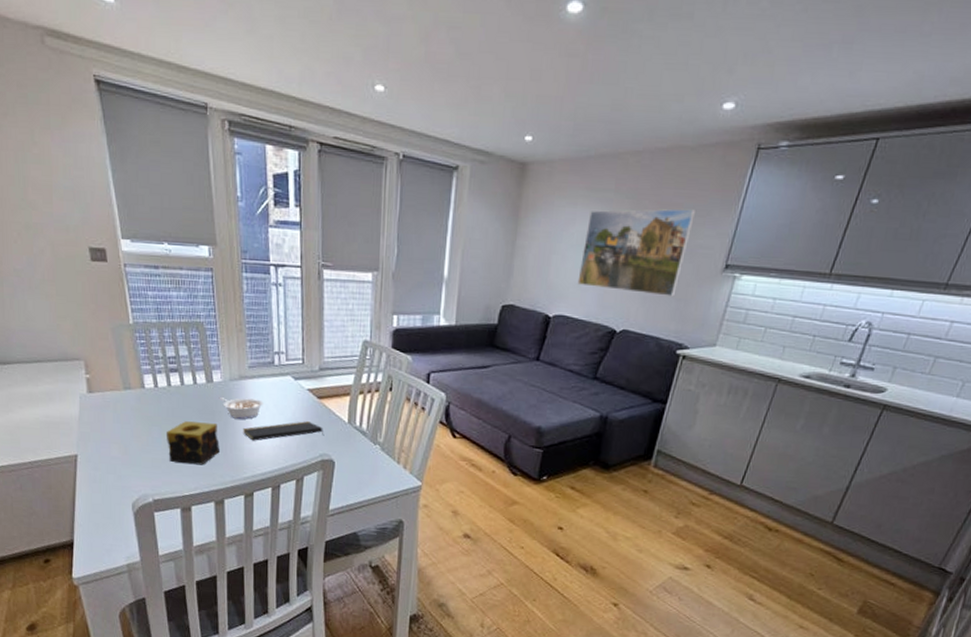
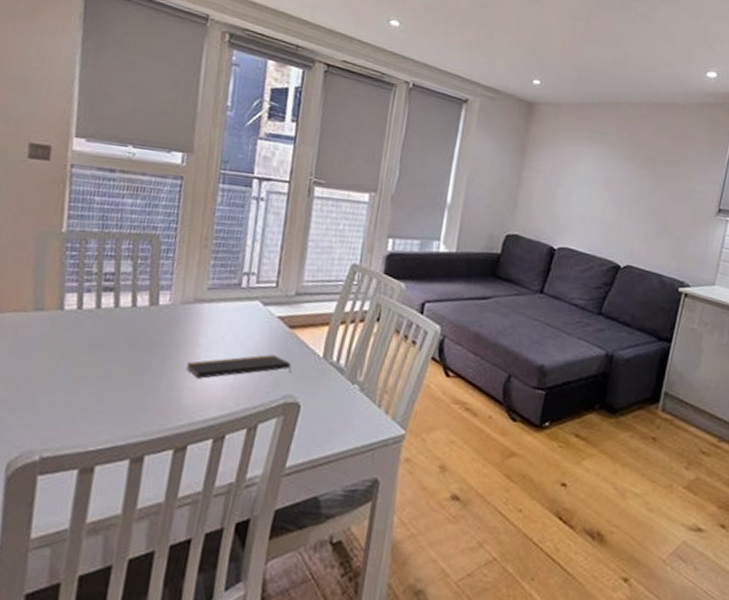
candle: present [165,421,220,465] -> none [76,352,154,410]
legume: present [219,397,263,420] -> none [162,324,220,352]
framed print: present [577,208,695,297] -> none [582,151,689,236]

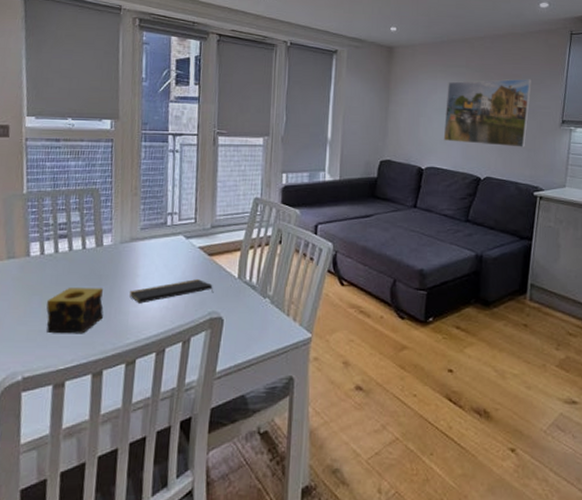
candle: none [76,352,154,410] -> present [46,288,104,334]
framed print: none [582,151,689,236] -> present [443,78,531,148]

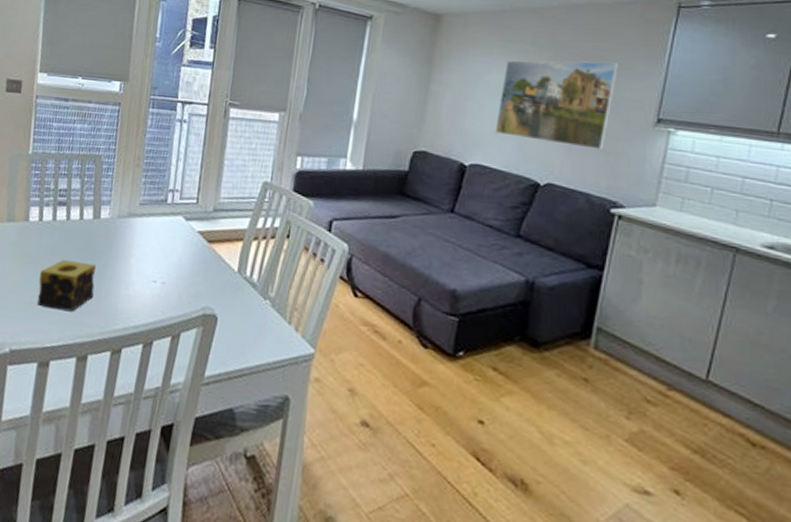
notepad: present [130,279,214,304] -> none [122,267,210,288]

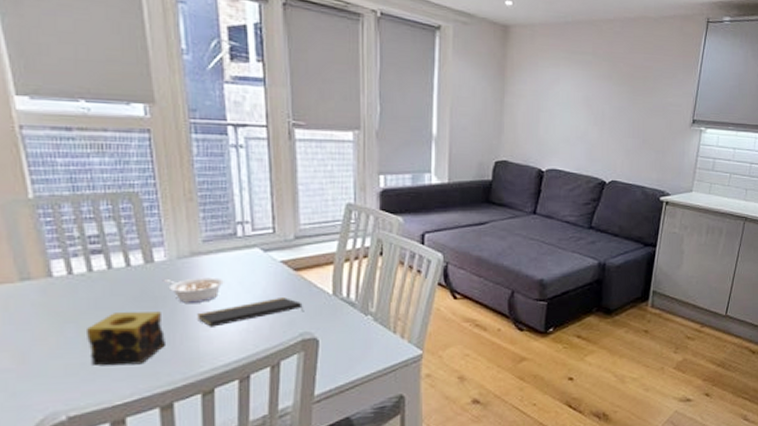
legume: none [103,235,149,262] -> present [162,277,224,303]
notepad: none [122,267,210,288] -> present [198,298,304,327]
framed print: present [495,60,618,150] -> none [566,71,663,149]

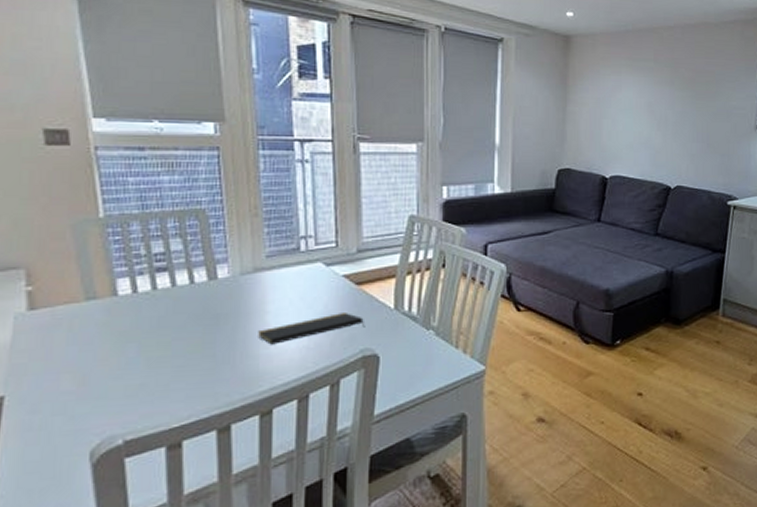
candle: present [85,311,165,367] -> none [146,329,225,388]
legume: present [162,277,224,303] -> none [225,293,286,320]

